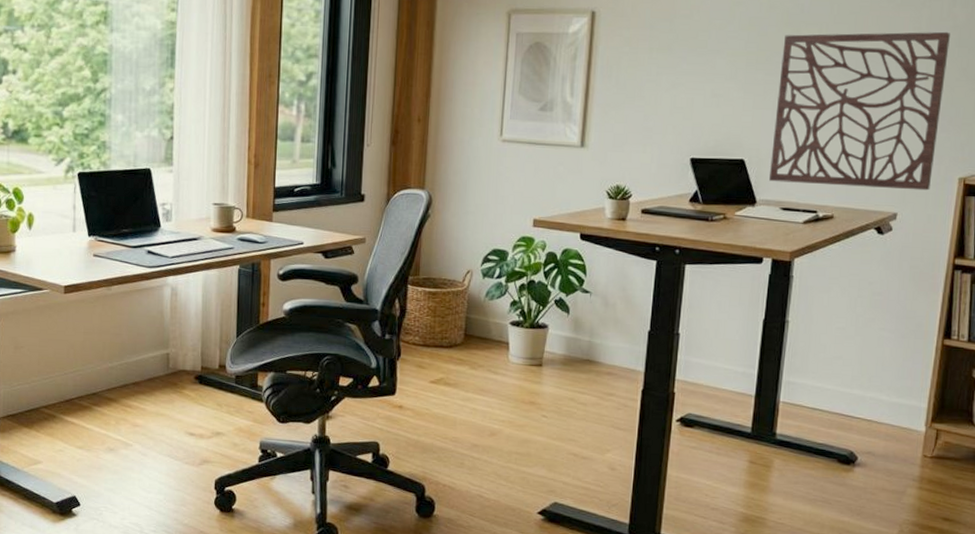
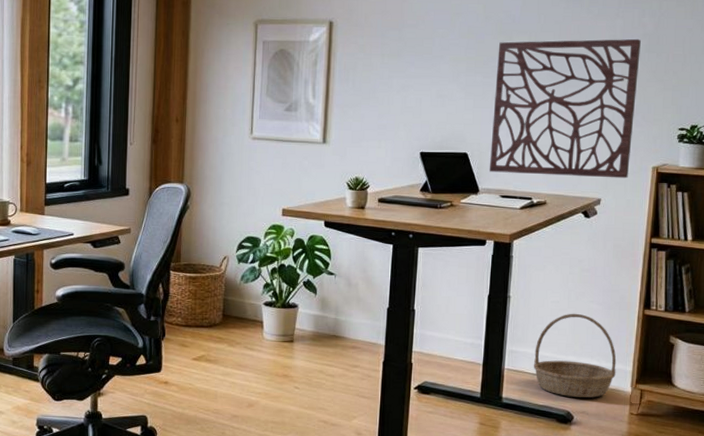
basket: none [812,341,910,437] -> present [533,313,617,398]

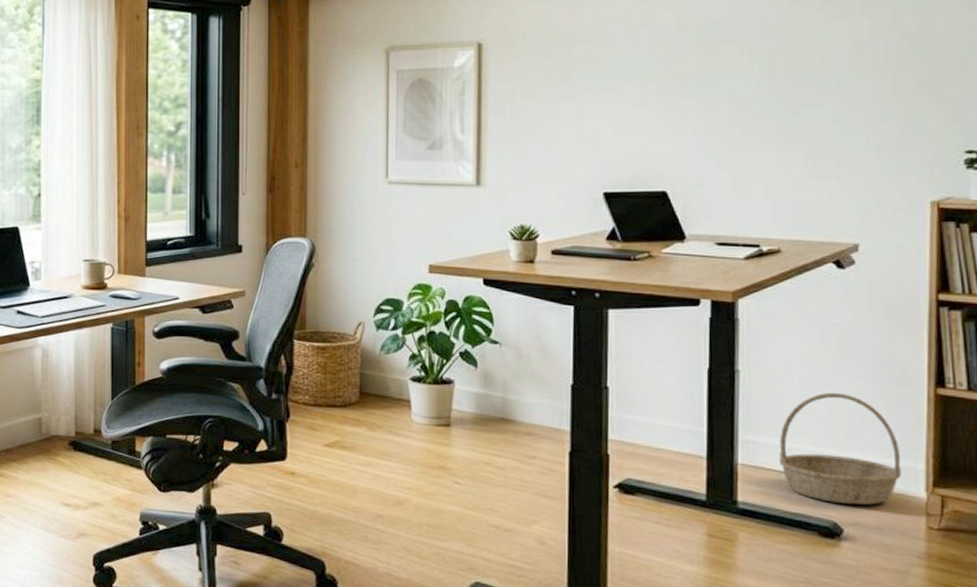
decorative wall panel: present [490,38,641,179] -> none [698,41,900,217]

